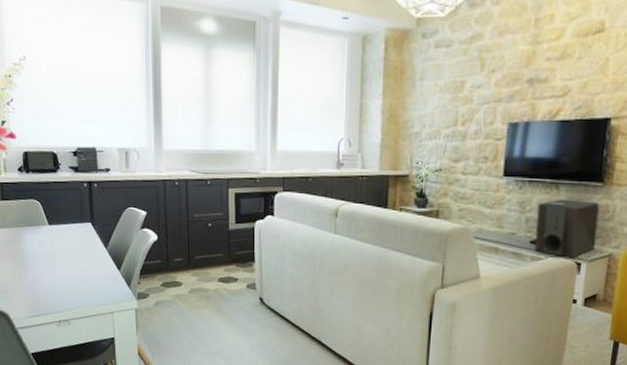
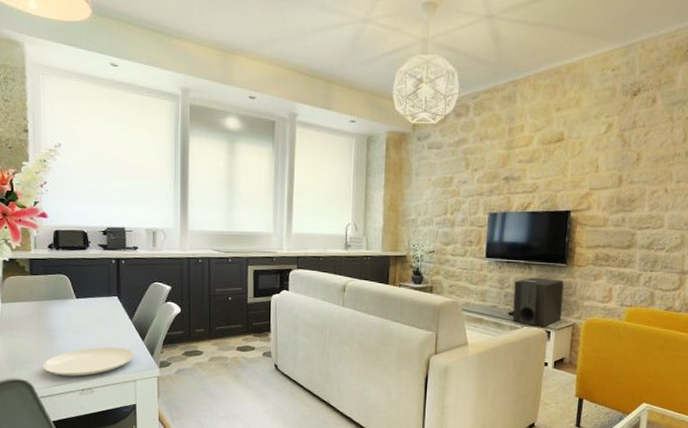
plate: none [18,276,110,308] -> present [42,347,134,377]

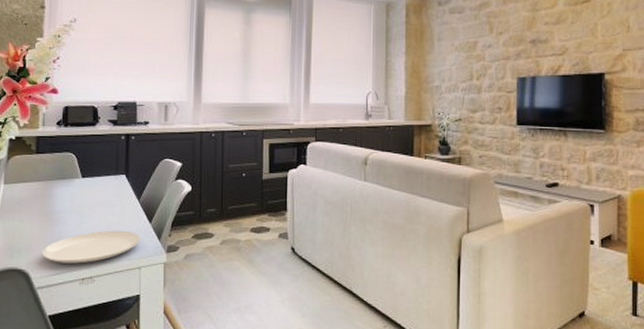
speaker: present [512,277,564,328] -> none [550,145,604,201]

